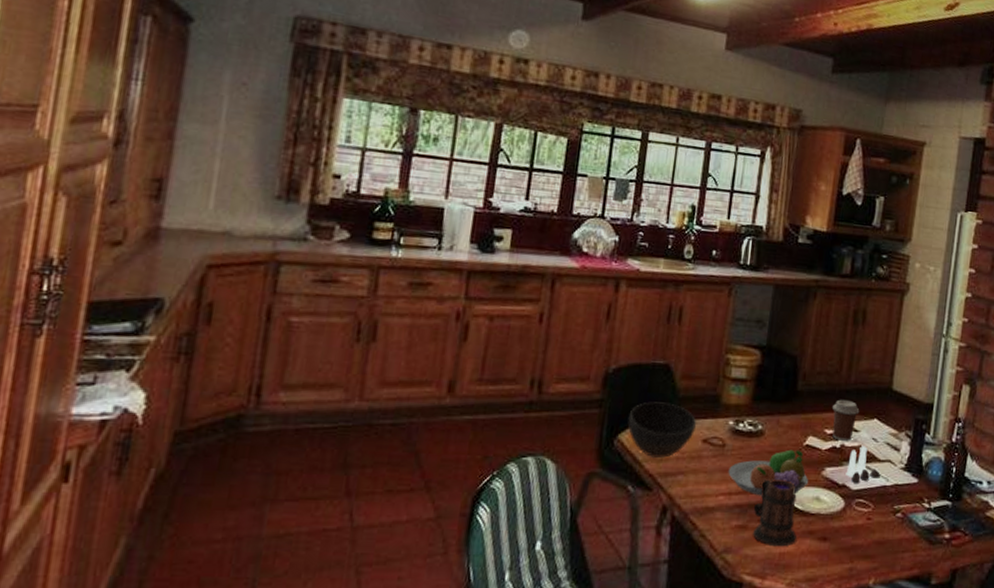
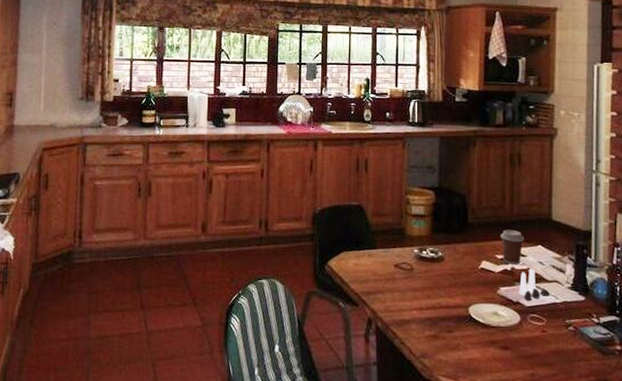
bowl: present [627,401,697,458] -> none [334,235,388,280]
fruit bowl: present [728,449,809,496] -> none [418,272,487,311]
mug: present [753,478,798,547] -> none [442,296,482,354]

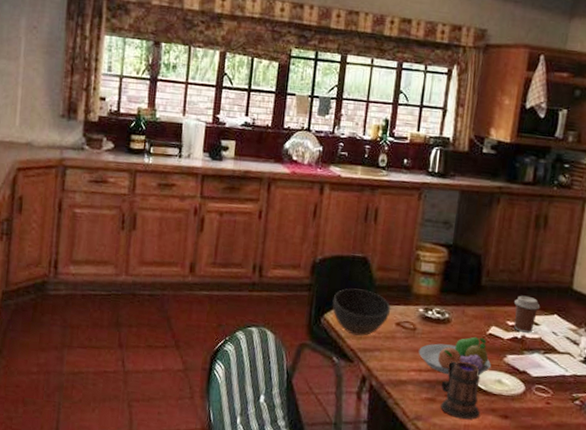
bowl: none [334,235,388,280] -> present [332,288,391,336]
fruit bowl: none [418,272,487,311] -> present [418,336,492,375]
mug: none [442,296,482,354] -> present [440,361,481,420]
salt and pepper shaker set: present [518,268,550,300] -> none [526,338,560,371]

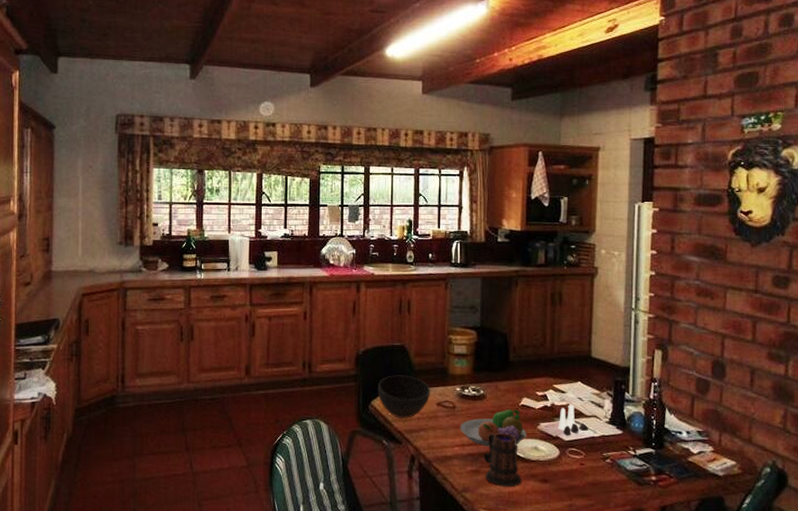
coffee cup: present [514,295,541,333] -> none [541,367,565,401]
salt and pepper shaker set: none [526,338,560,371] -> present [558,404,588,435]

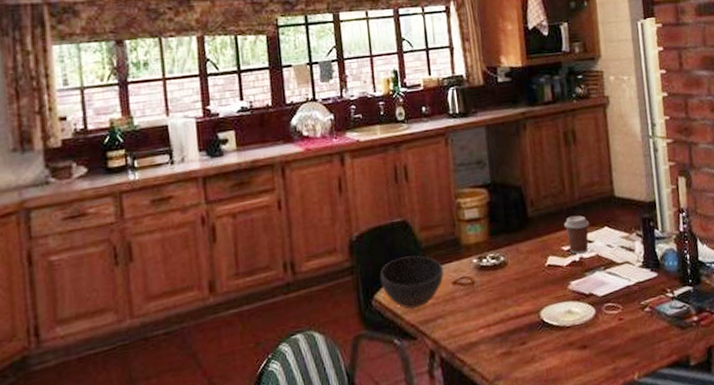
fruit bowl: present [460,409,527,447] -> none [482,271,558,322]
mug: present [483,432,522,487] -> none [513,301,560,365]
coffee cup: none [541,367,565,401] -> present [564,215,590,255]
salt and pepper shaker set: present [558,404,588,435] -> none [590,254,622,290]

